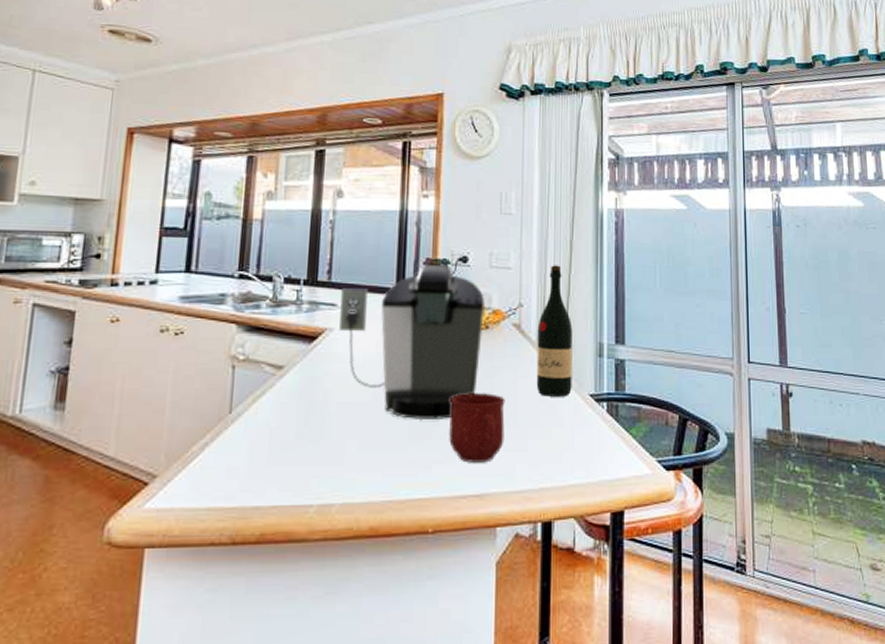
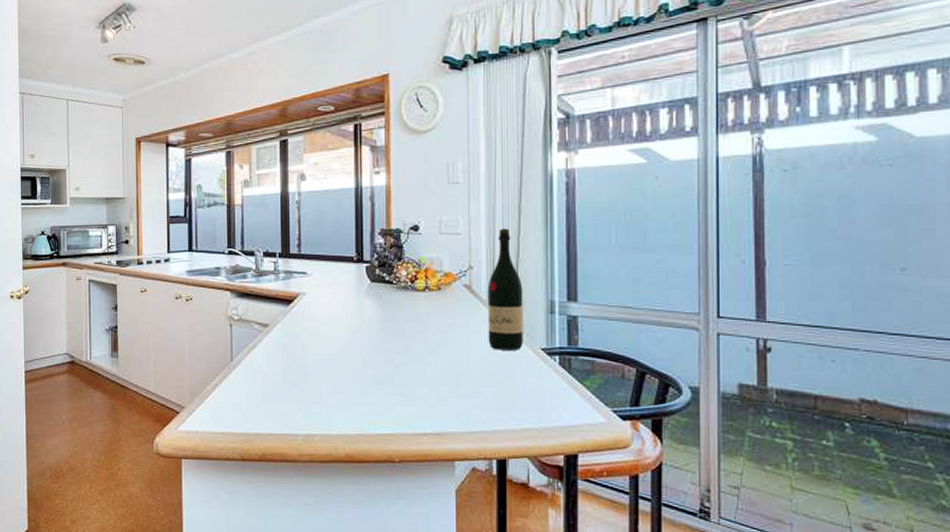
coffee maker: present [339,265,485,421] -> none [310,235,436,370]
mug: present [449,393,505,463] -> none [409,347,459,407]

